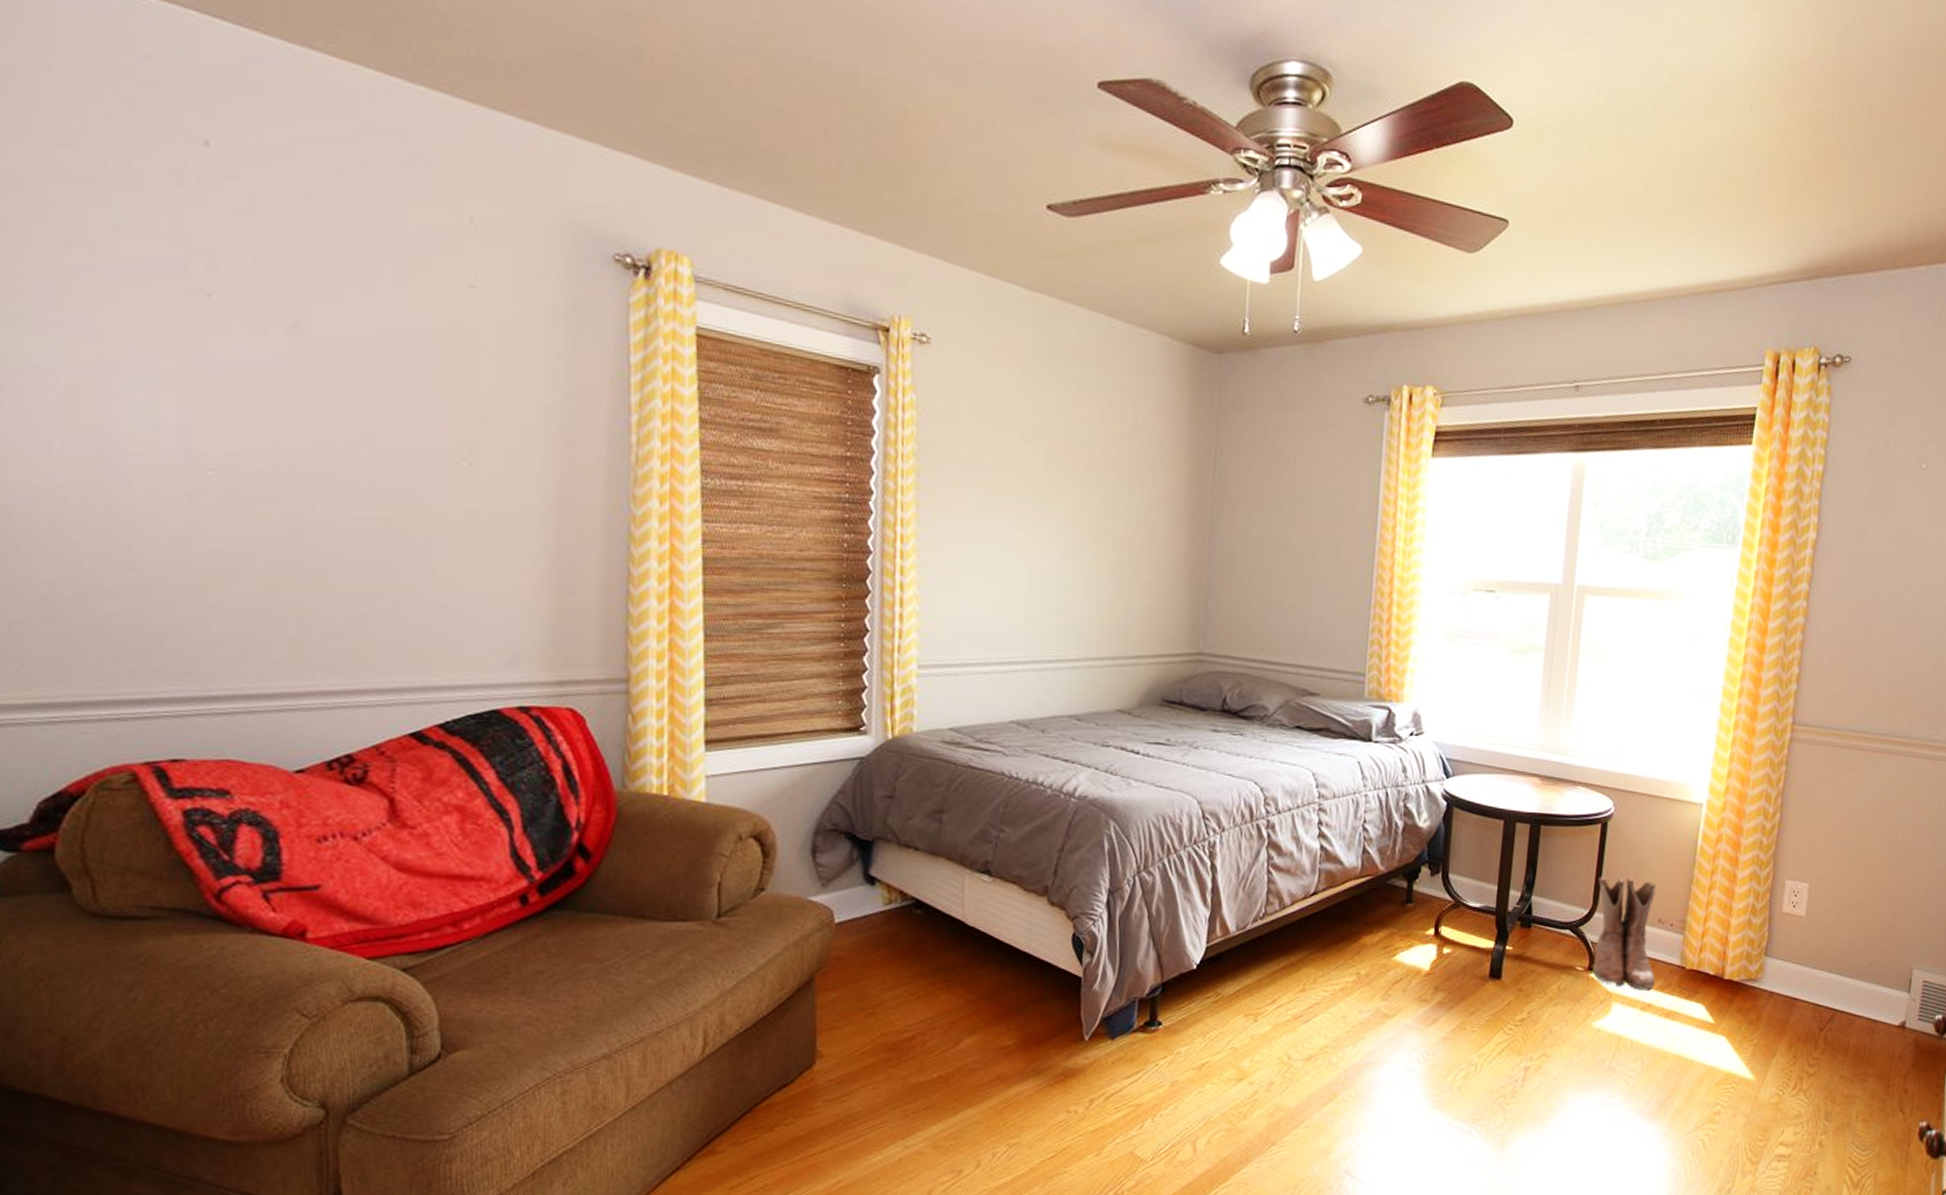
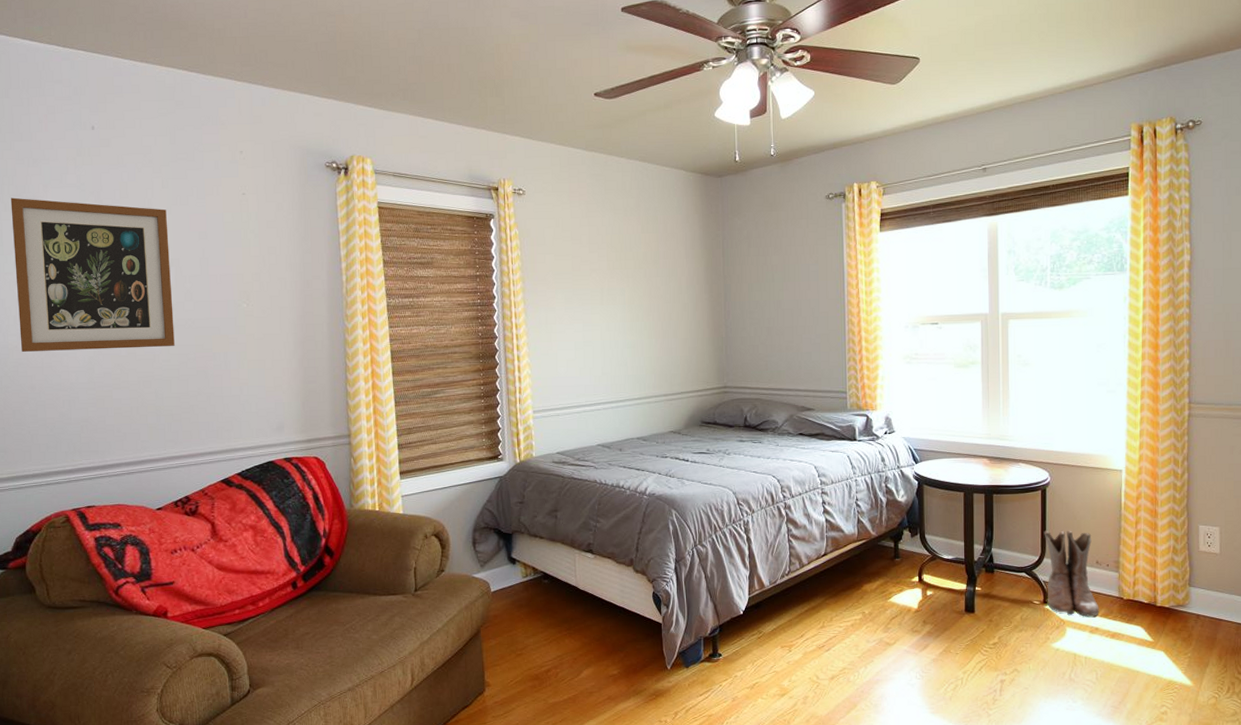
wall art: none [46,241,340,517] -> present [10,197,175,352]

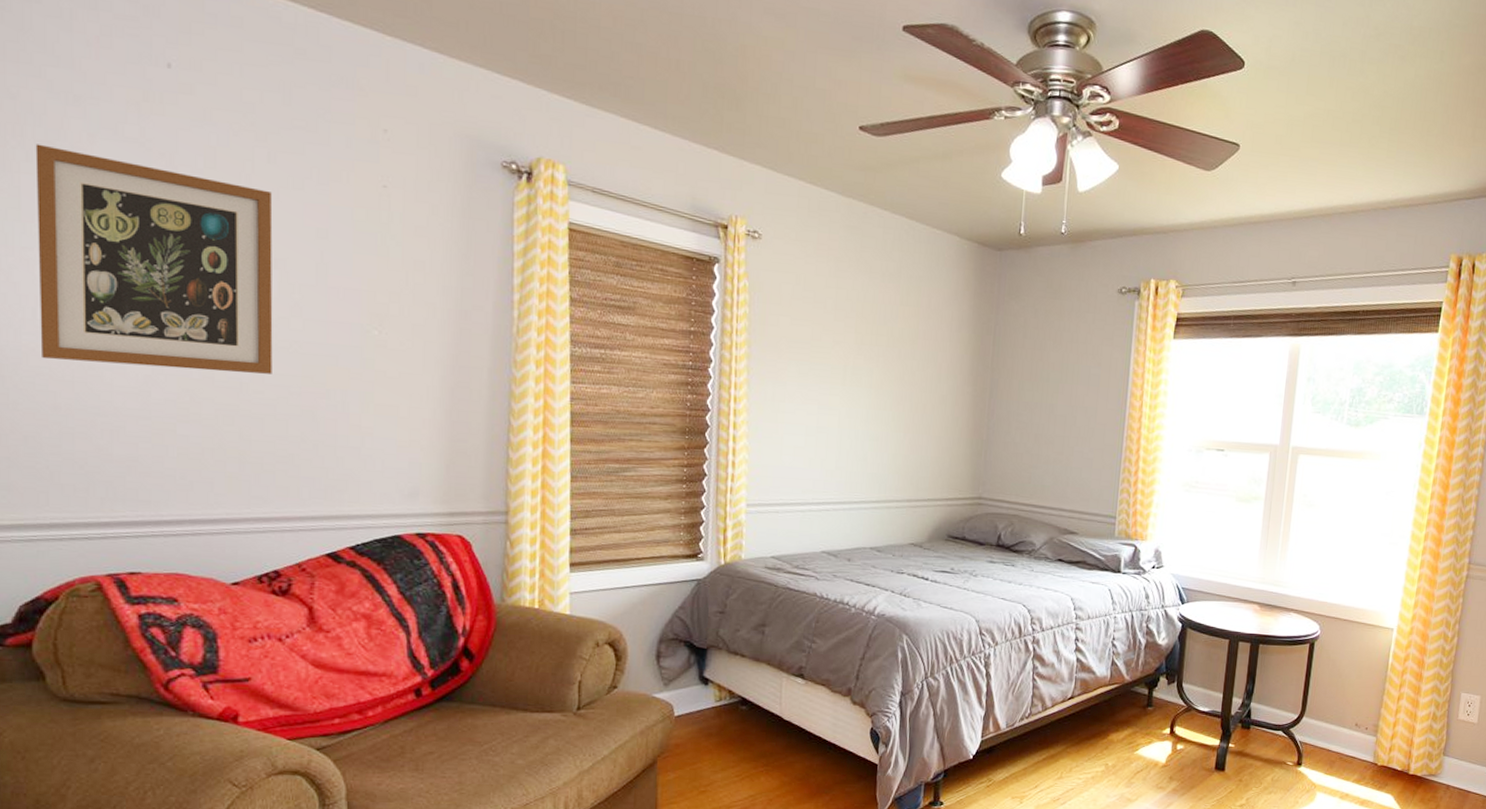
boots: present [1044,530,1099,617] -> none [1300,687,1354,782]

